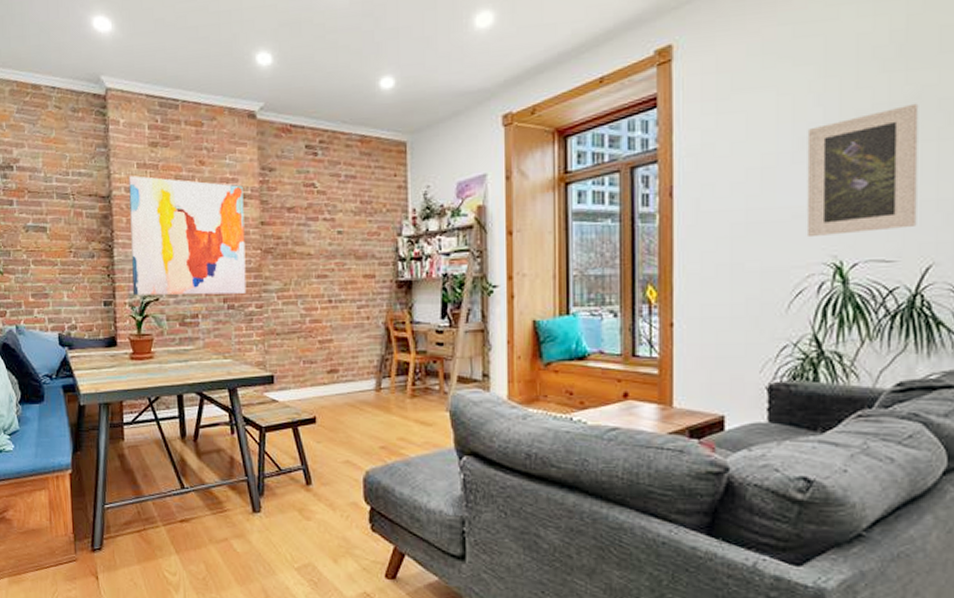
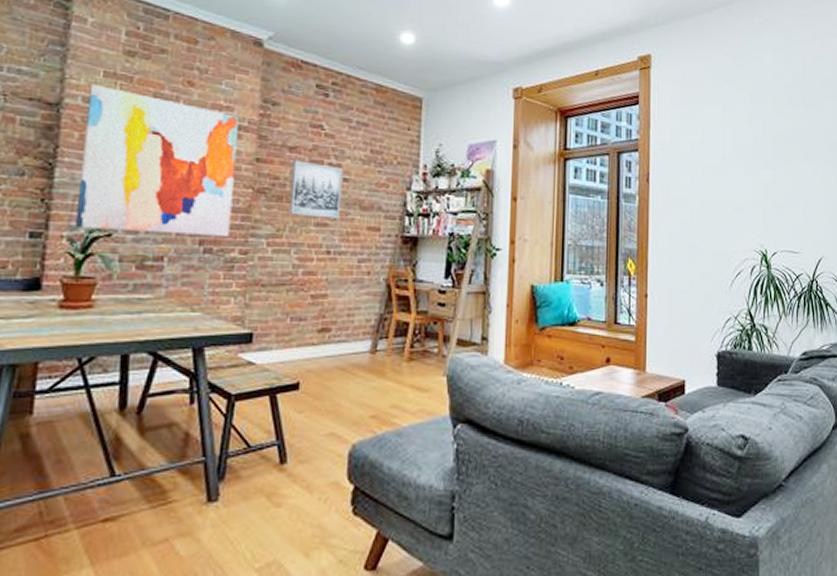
wall art: none [291,219,338,270] -> present [289,160,343,219]
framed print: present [806,103,919,238] -> none [743,132,812,228]

